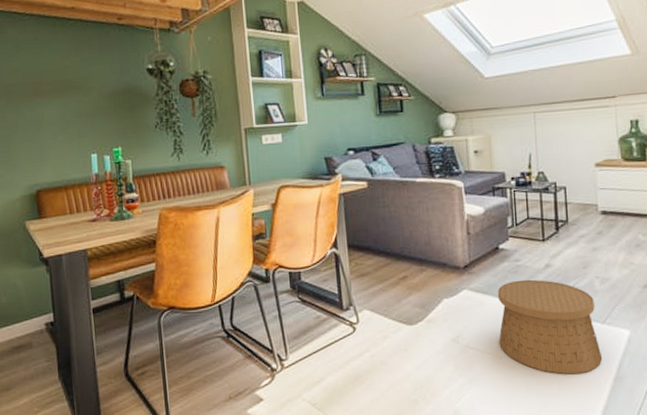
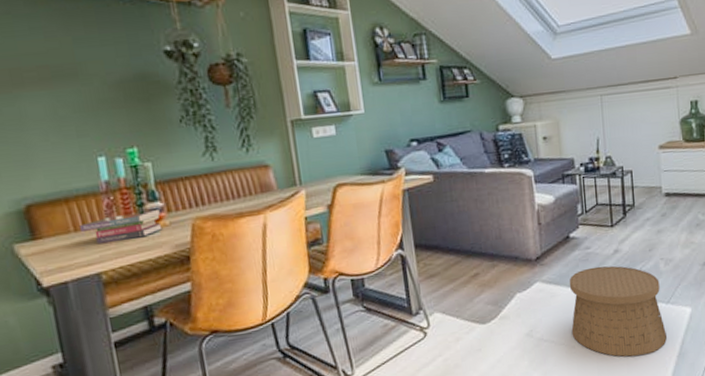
books: none [73,200,136,226] -> present [78,210,163,245]

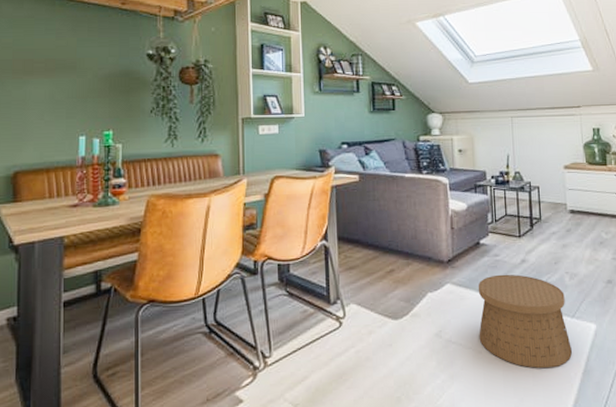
books: present [78,210,163,245] -> none [53,185,122,211]

